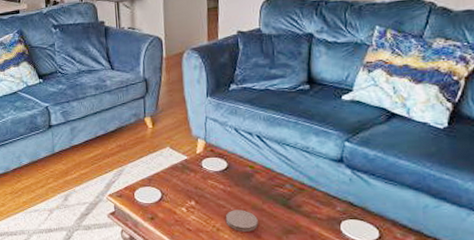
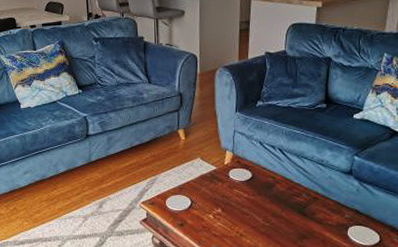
coaster: present [225,210,258,231] -> none [248,217,277,237]

